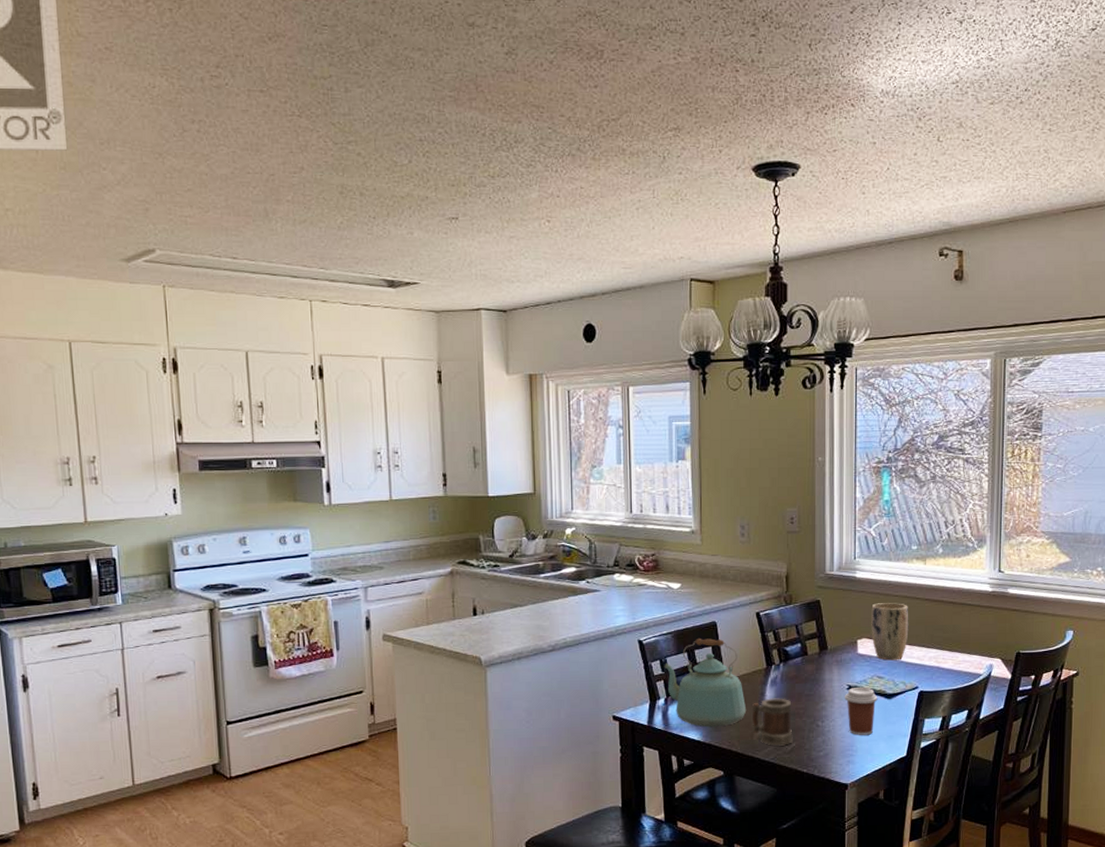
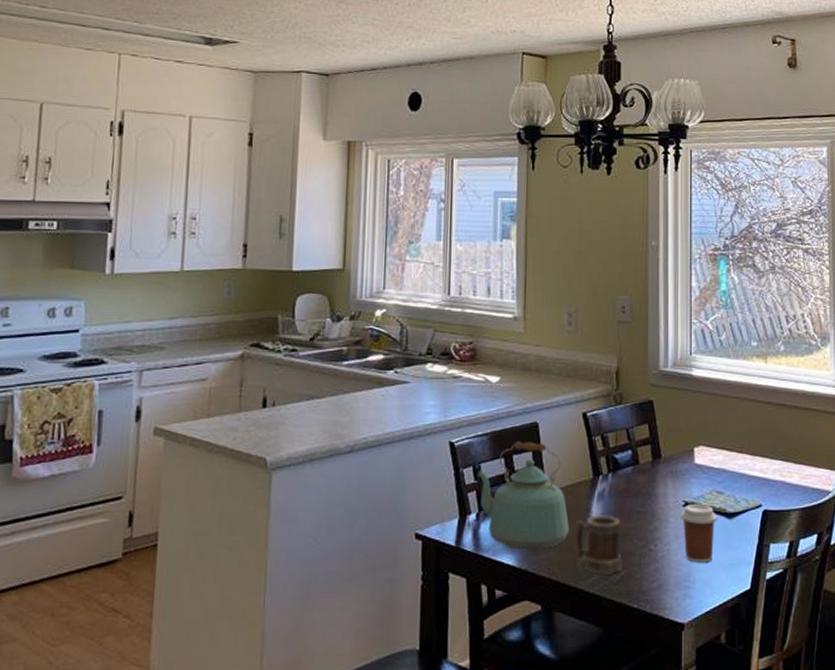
plant pot: present [871,603,909,661] -> none [709,405,750,473]

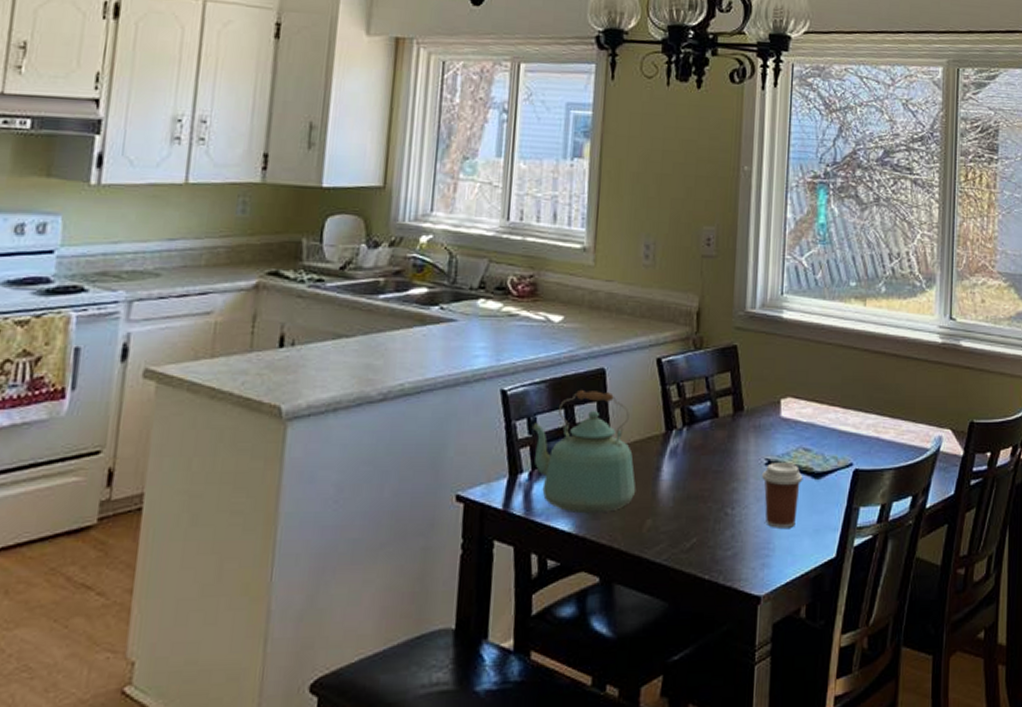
mug: present [575,515,622,574] -> none [642,474,695,542]

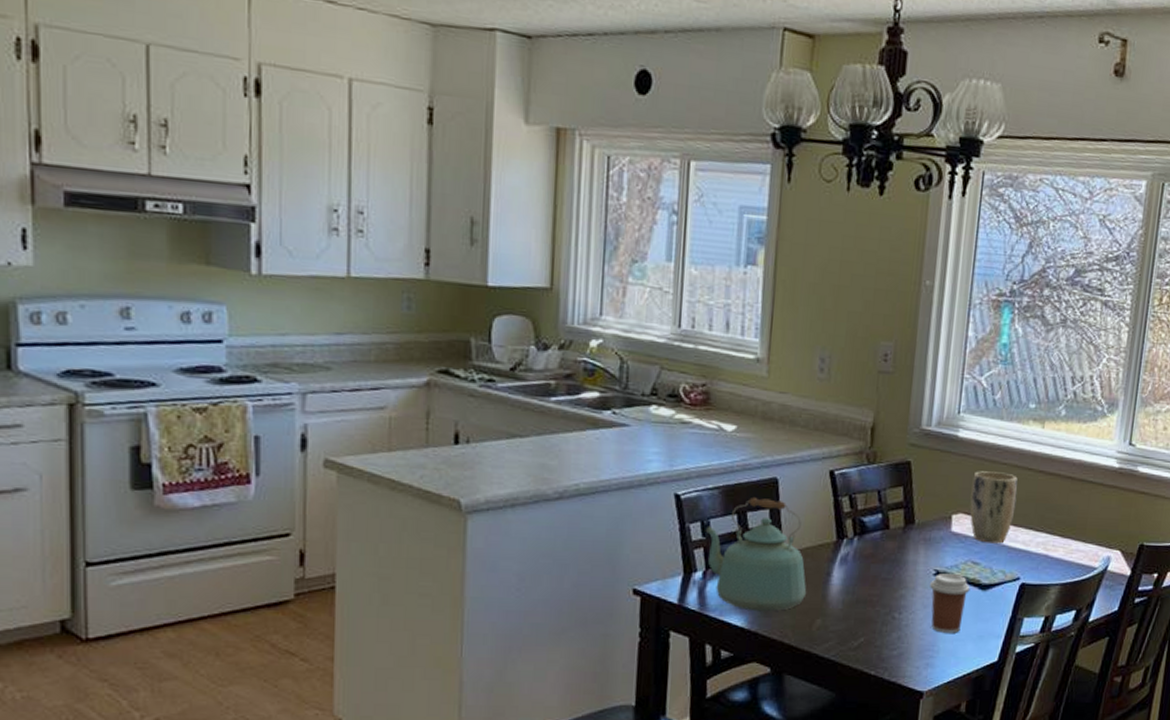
plant pot: none [798,352,844,428] -> present [970,471,1018,544]

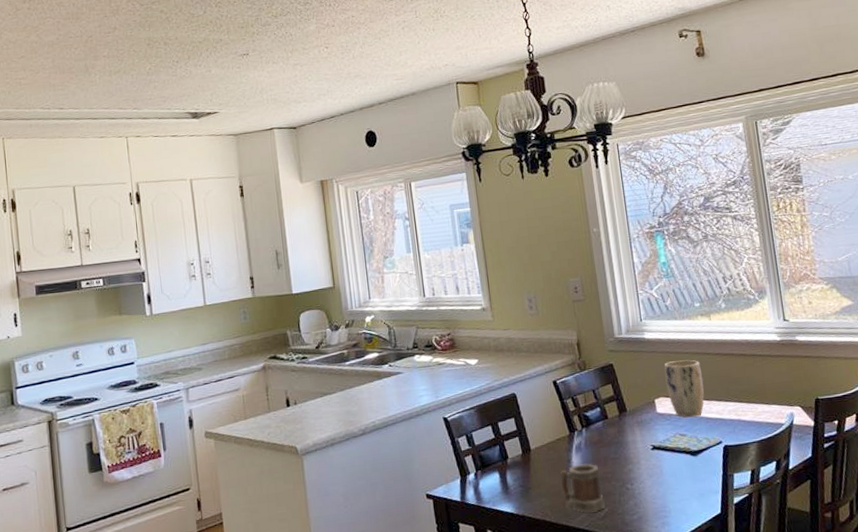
kettle: present [705,496,807,612] -> none [470,410,556,499]
mug: none [812,580,864,640] -> present [560,463,605,513]
coffee cup: present [930,574,971,633] -> none [650,446,684,496]

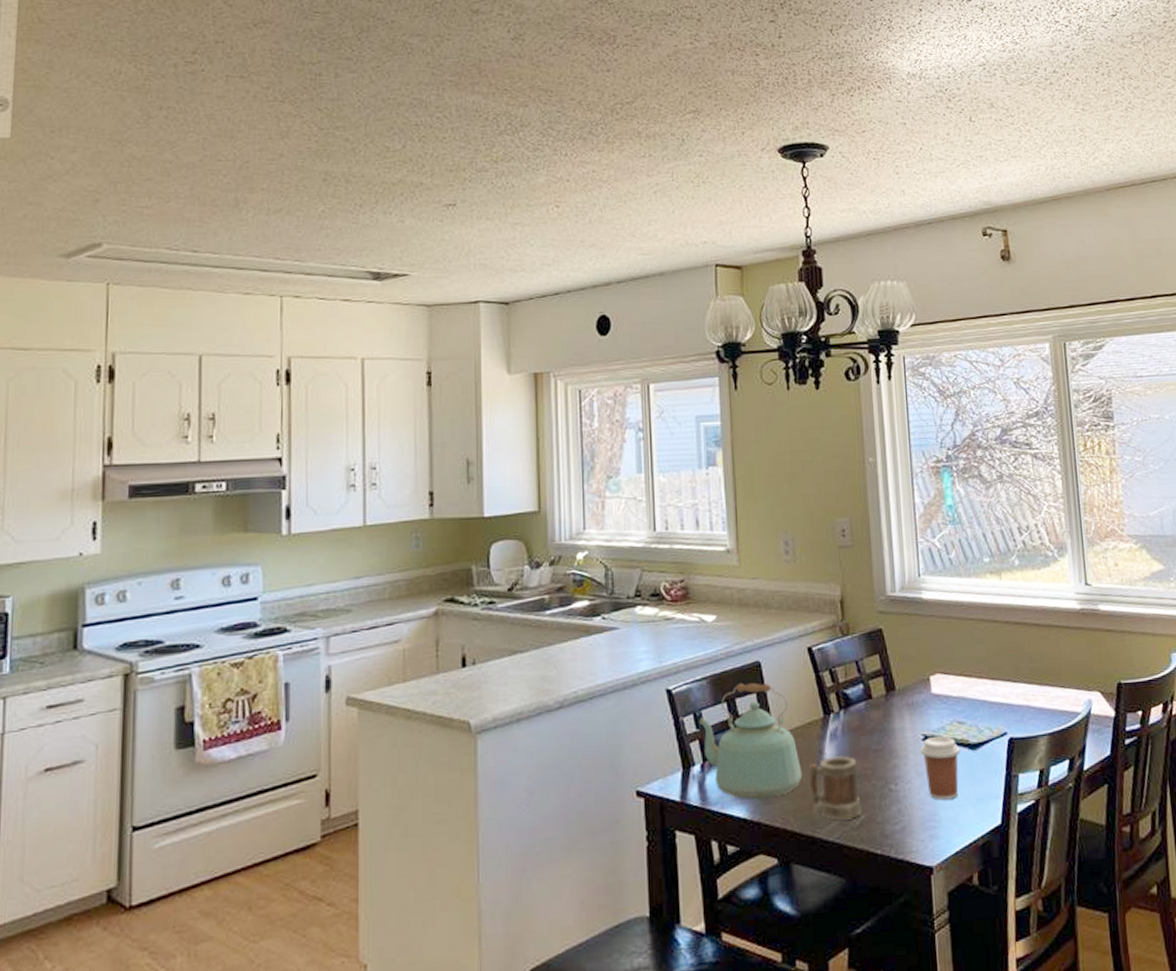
kettle: none [470,410,556,499] -> present [698,682,803,800]
coffee cup: none [650,446,684,496] -> present [921,736,961,800]
plant pot: present [664,360,705,418] -> none [943,628,990,701]

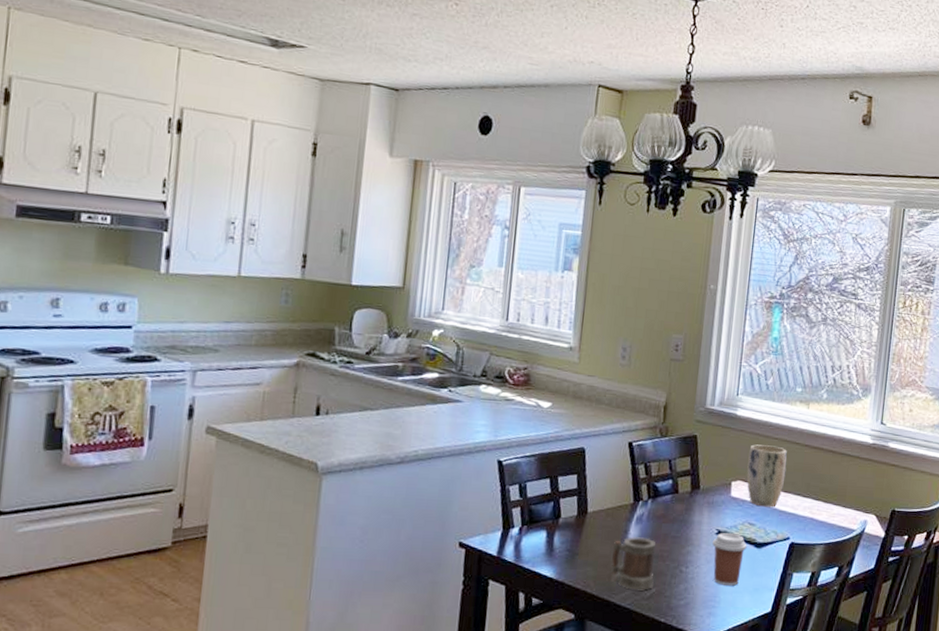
kettle: present [698,682,803,800] -> none [522,463,607,564]
plant pot: none [943,628,990,701] -> present [746,444,787,507]

